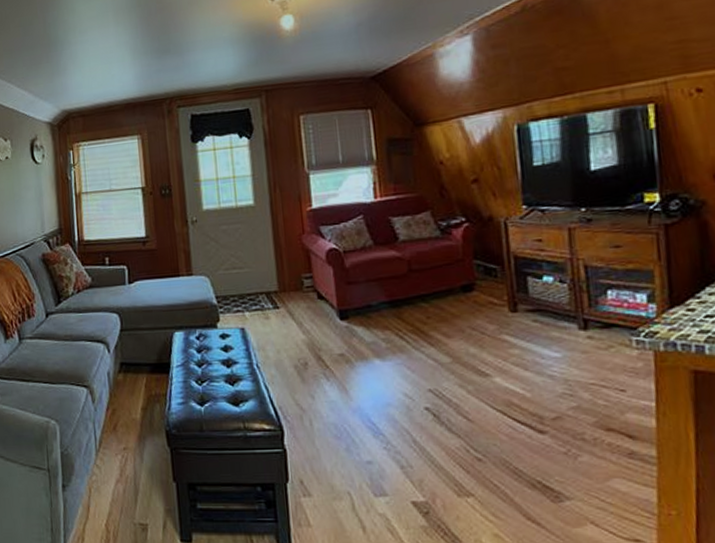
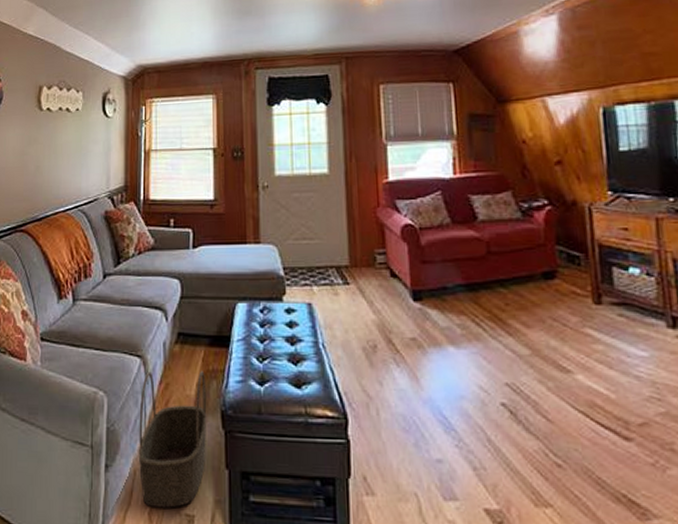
basket: none [89,396,155,519] -> present [138,371,207,508]

